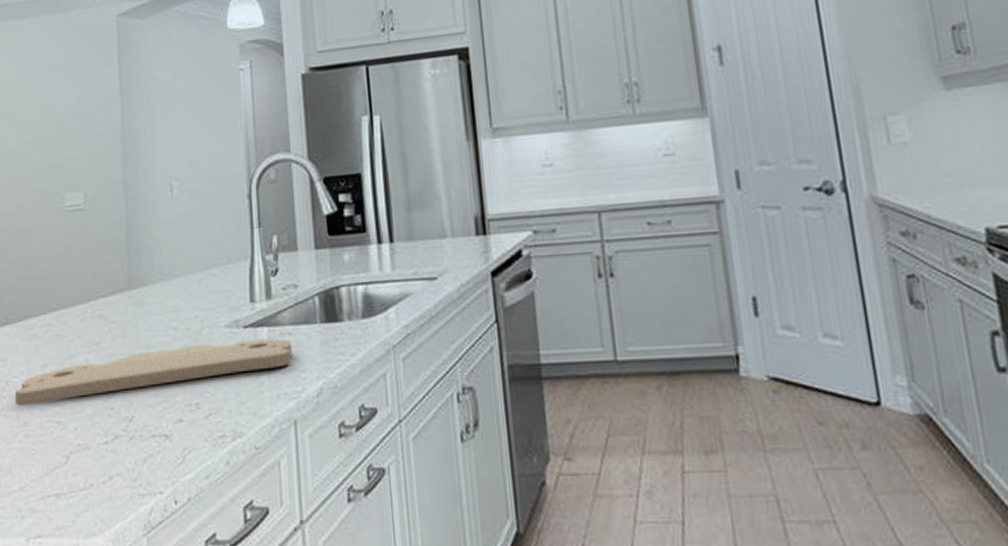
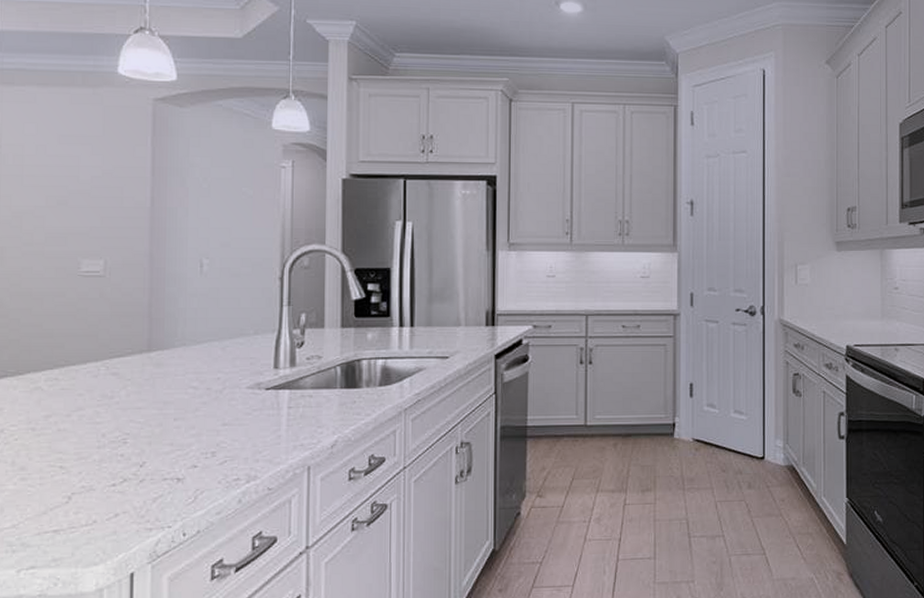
cutting board: present [15,338,292,406] -> none [12,399,311,452]

